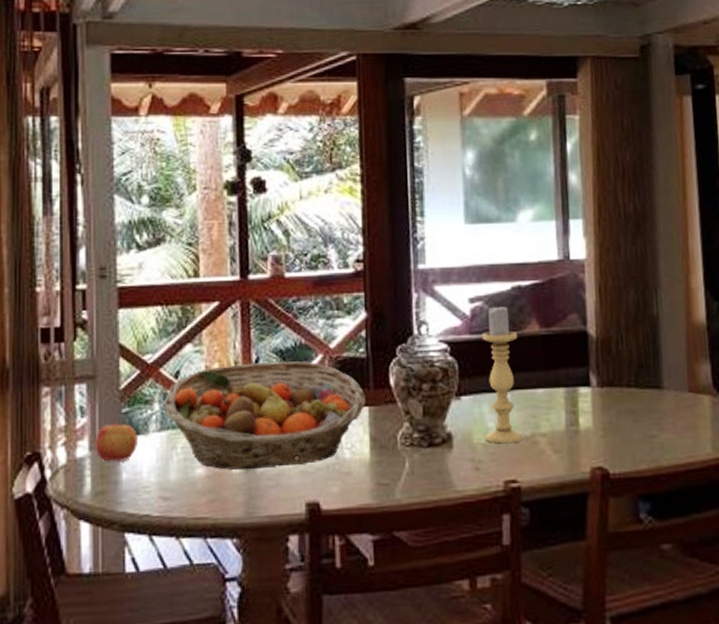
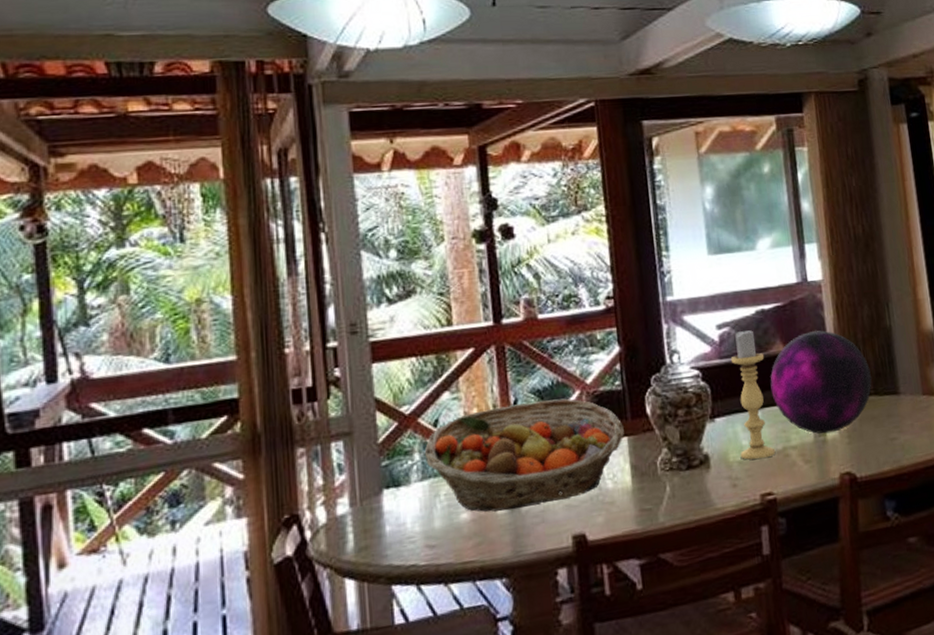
apple: present [95,419,138,462] -> none [355,473,400,516]
decorative orb: none [522,313,633,424] -> present [770,330,872,434]

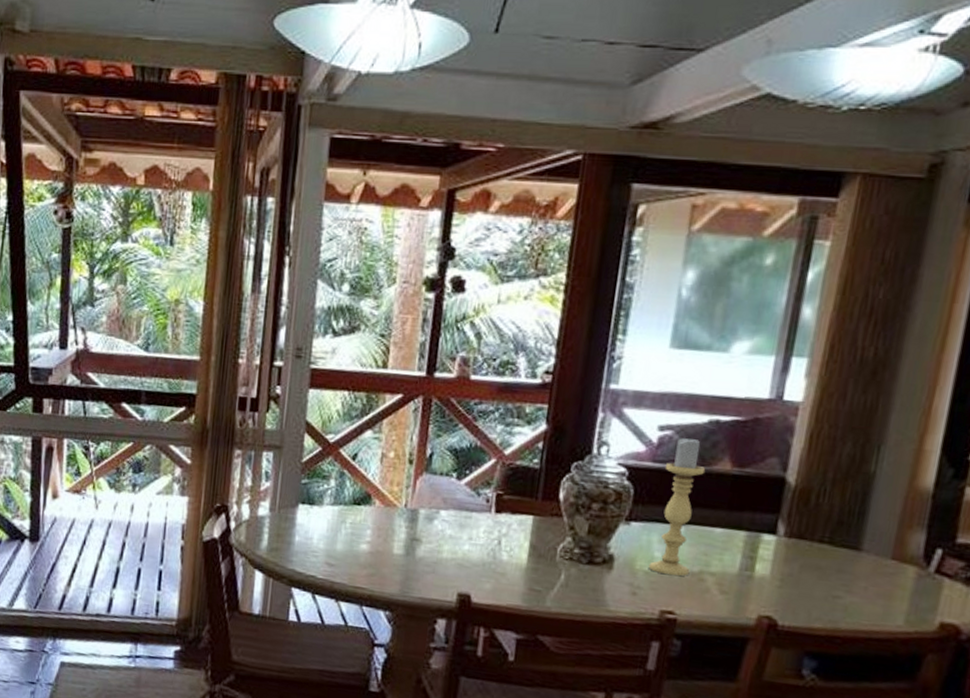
fruit basket: present [424,398,624,512] -> none [339,455,532,559]
decorative orb: present [770,330,872,434] -> none [702,456,832,571]

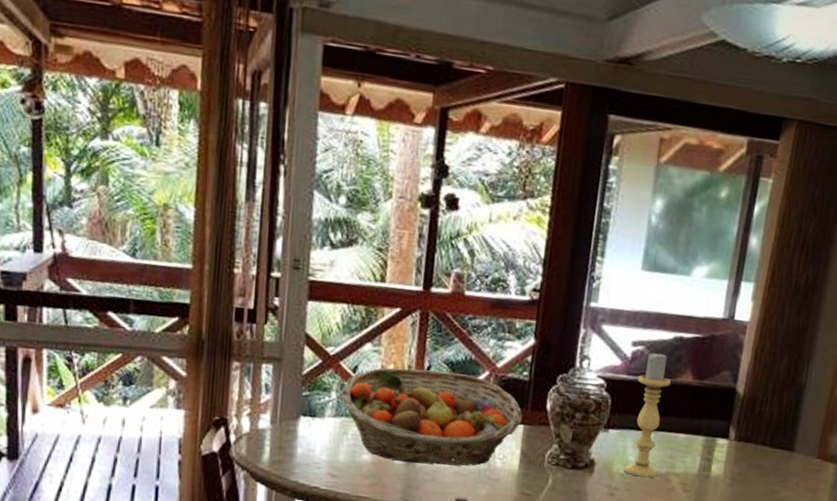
fruit basket: none [339,455,532,559] -> present [340,367,522,466]

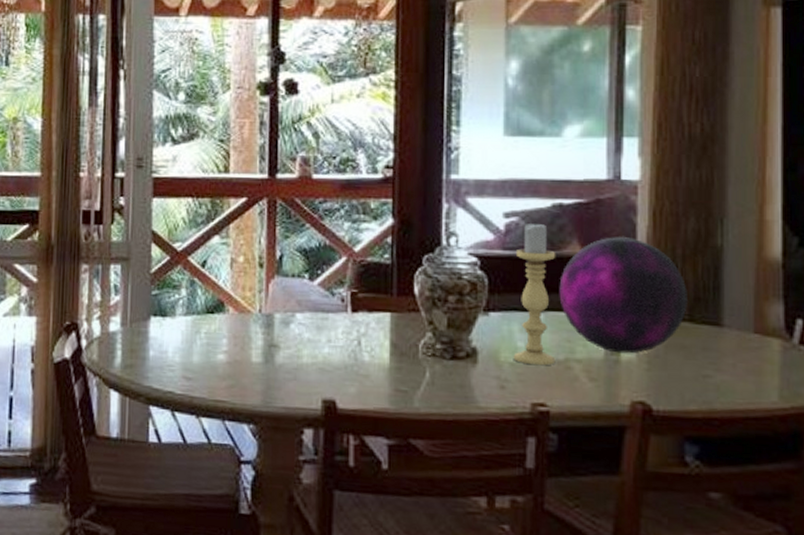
fruit basket: present [340,367,522,466] -> none [190,259,388,362]
decorative orb: none [669,370,772,471] -> present [559,237,688,354]

